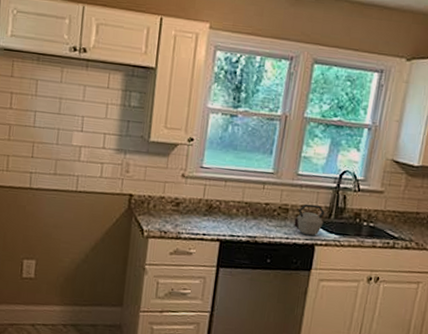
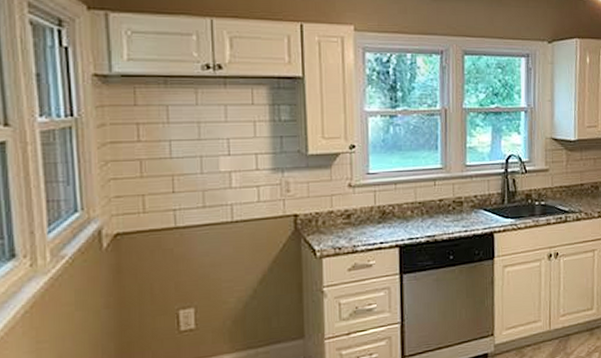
kettle: present [294,204,325,236] -> none [470,193,498,225]

